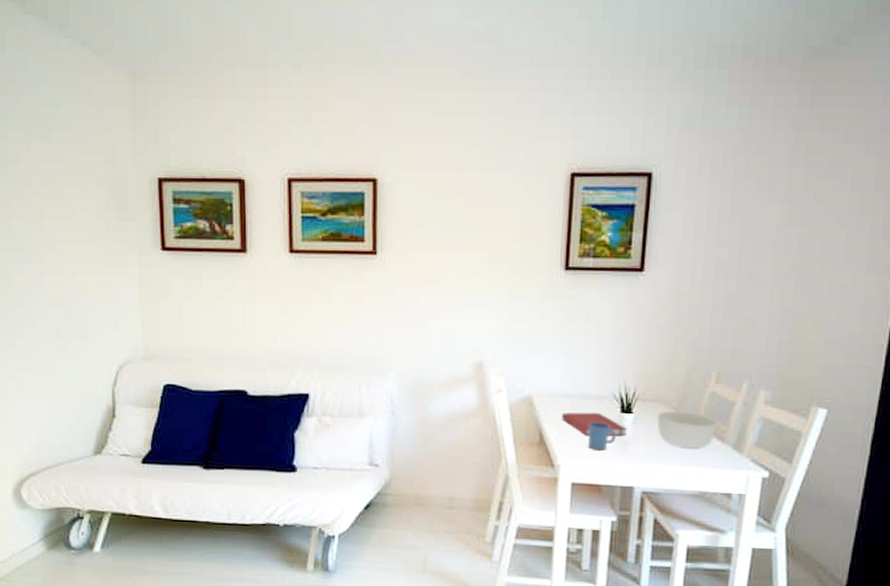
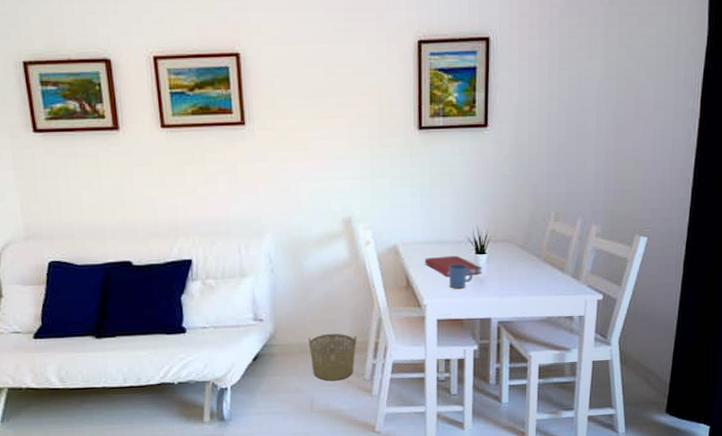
basket: none [425,487,479,541] -> present [308,333,357,381]
bowl: present [657,411,717,449] -> none [507,248,558,281]

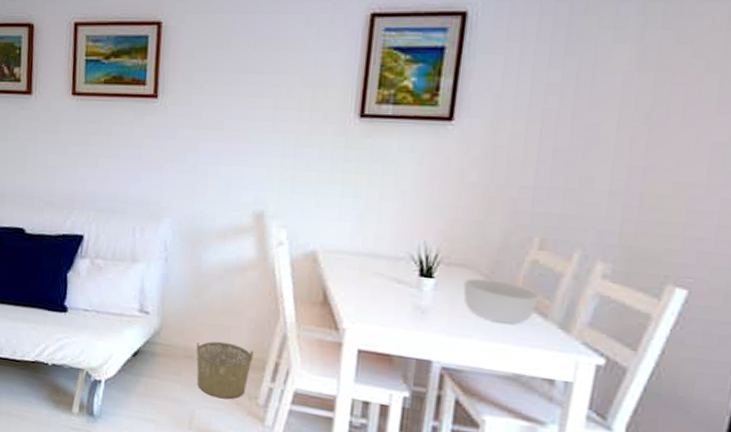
book: present [424,255,482,277] -> none [349,271,426,303]
mug: present [448,263,474,289] -> none [379,284,414,317]
bowl: none [507,248,558,281] -> present [463,277,539,325]

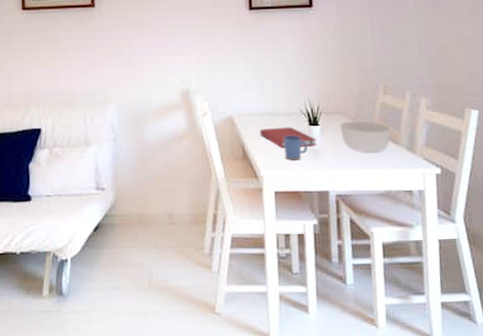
basket: present [196,341,254,400] -> none [148,204,196,255]
book: none [349,271,426,303] -> present [259,127,316,149]
mug: none [379,284,414,317] -> present [283,135,308,160]

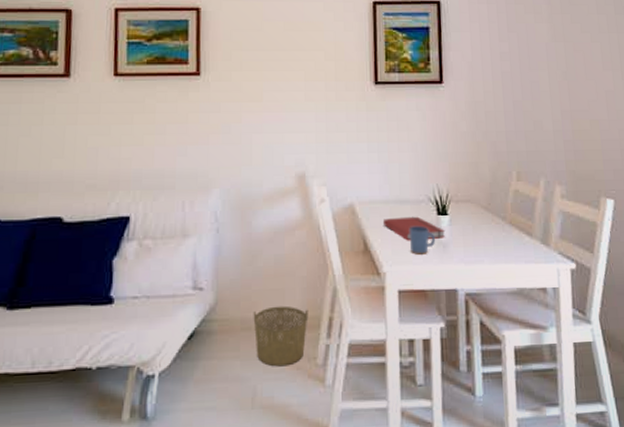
basket: none [148,204,196,255] -> present [253,305,309,367]
bowl: present [340,120,391,153] -> none [470,210,524,246]

